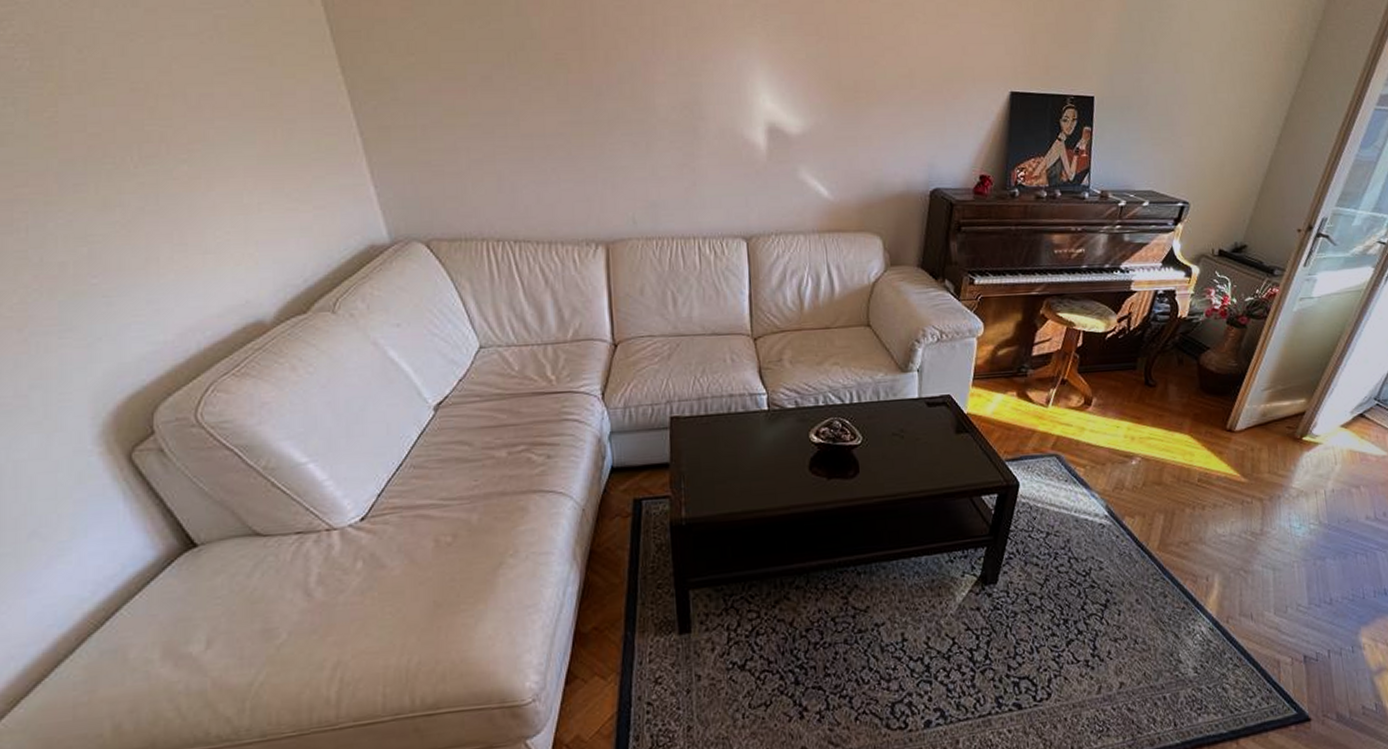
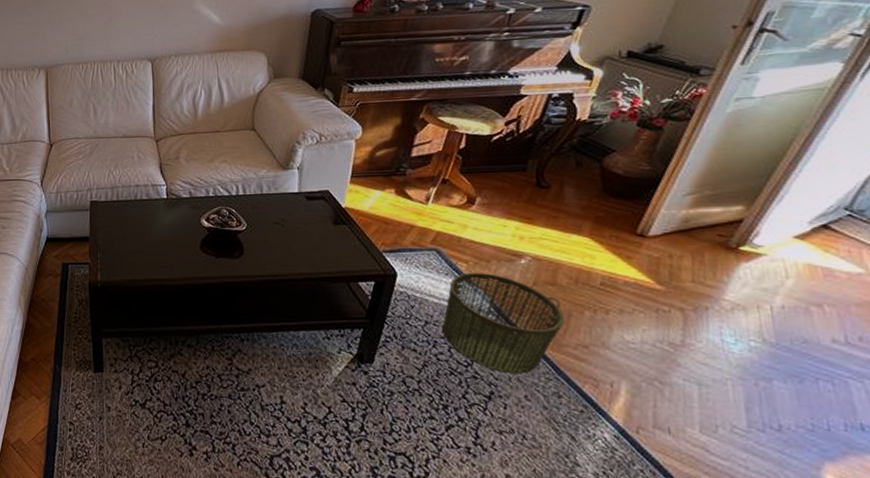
basket: none [1062,476,1170,579] -> present [442,272,565,374]

